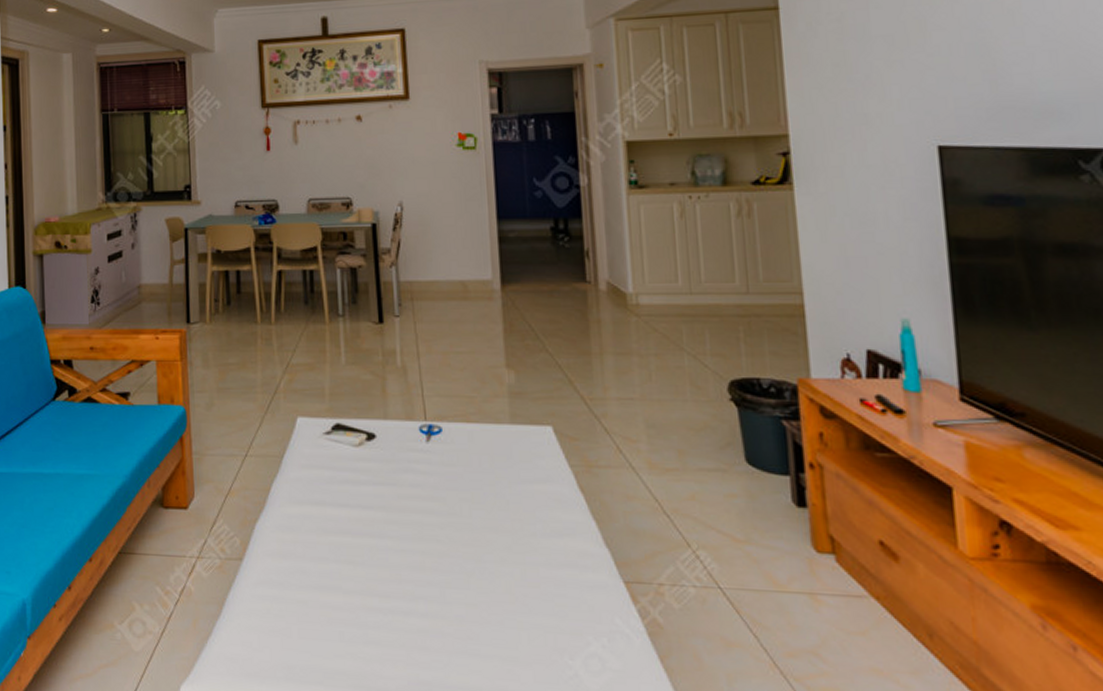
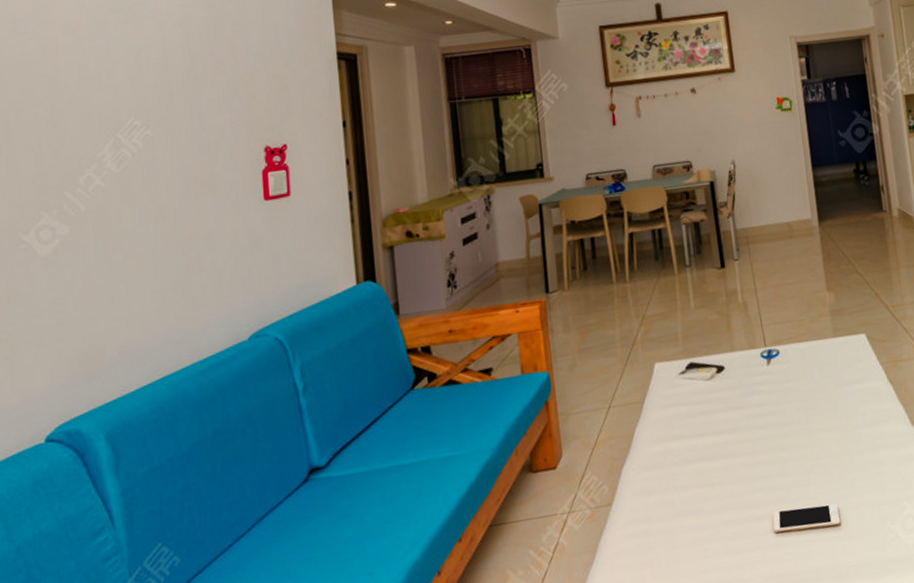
cell phone: none [421,609,505,645] -> present [772,503,841,533]

